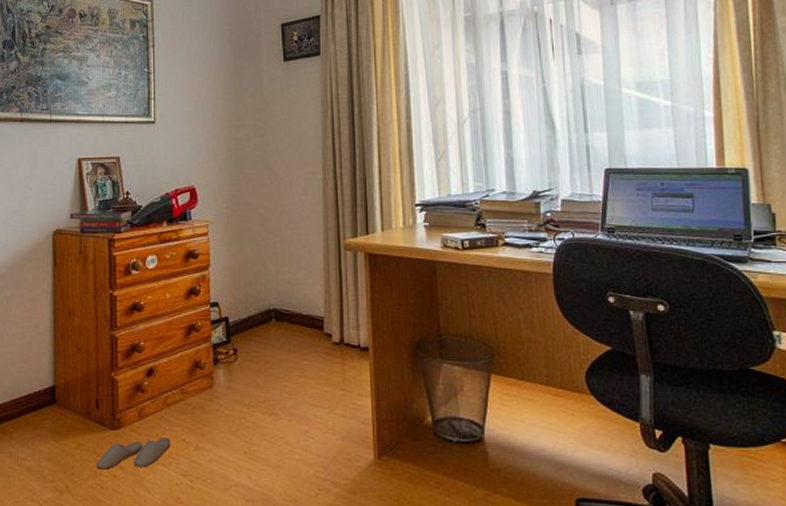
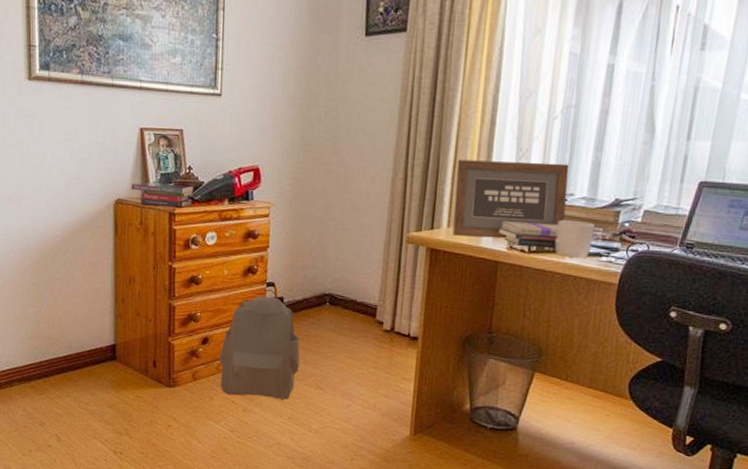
slippers: present [97,438,171,470] -> none [153,398,221,421]
backpack: none [165,318,251,432] -> present [218,296,300,400]
picture frame: none [382,162,491,239] -> present [452,159,569,239]
books: none [430,220,487,245] -> present [498,221,559,249]
mug: none [484,215,521,251] -> present [554,220,596,258]

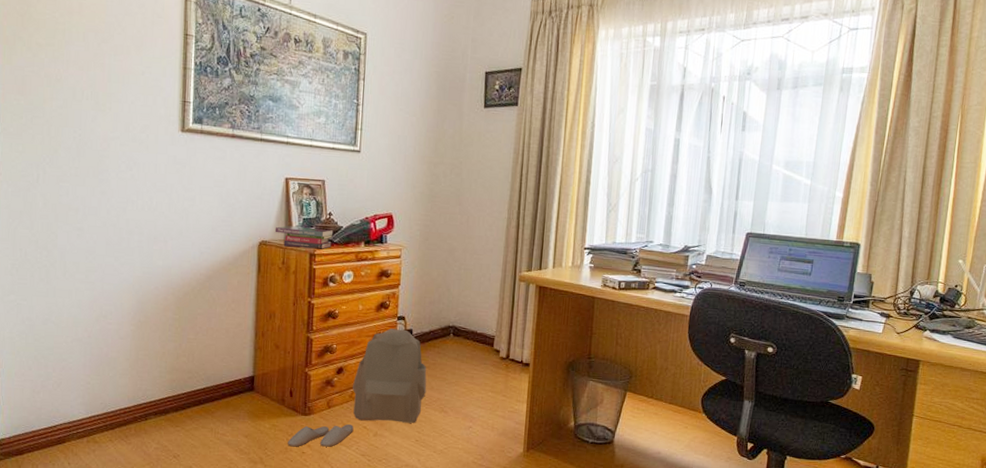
slippers: none [153,398,221,421] -> present [288,424,354,447]
picture frame: present [452,159,569,239] -> none [557,211,649,278]
books: present [498,221,559,249] -> none [594,263,642,287]
mug: present [554,220,596,258] -> none [639,263,670,294]

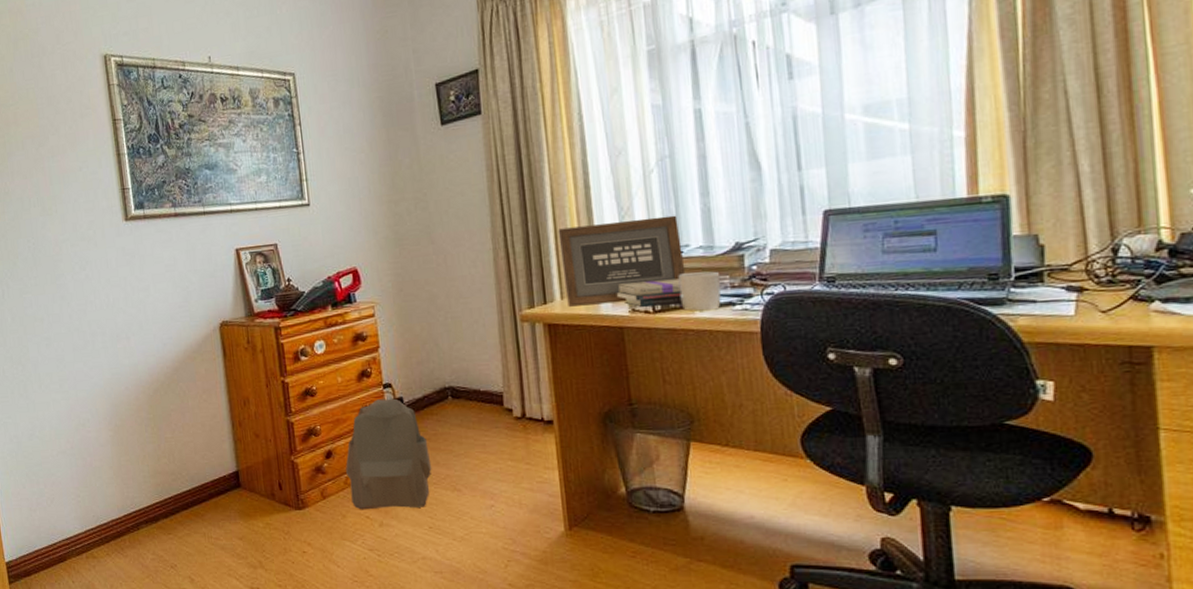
books: present [274,225,334,251] -> none [233,297,296,324]
slippers: present [288,424,354,447] -> none [285,516,356,546]
picture frame: none [557,211,649,278] -> present [558,215,686,307]
books: none [594,263,642,287] -> present [616,278,682,308]
mug: none [639,263,670,294] -> present [678,271,721,312]

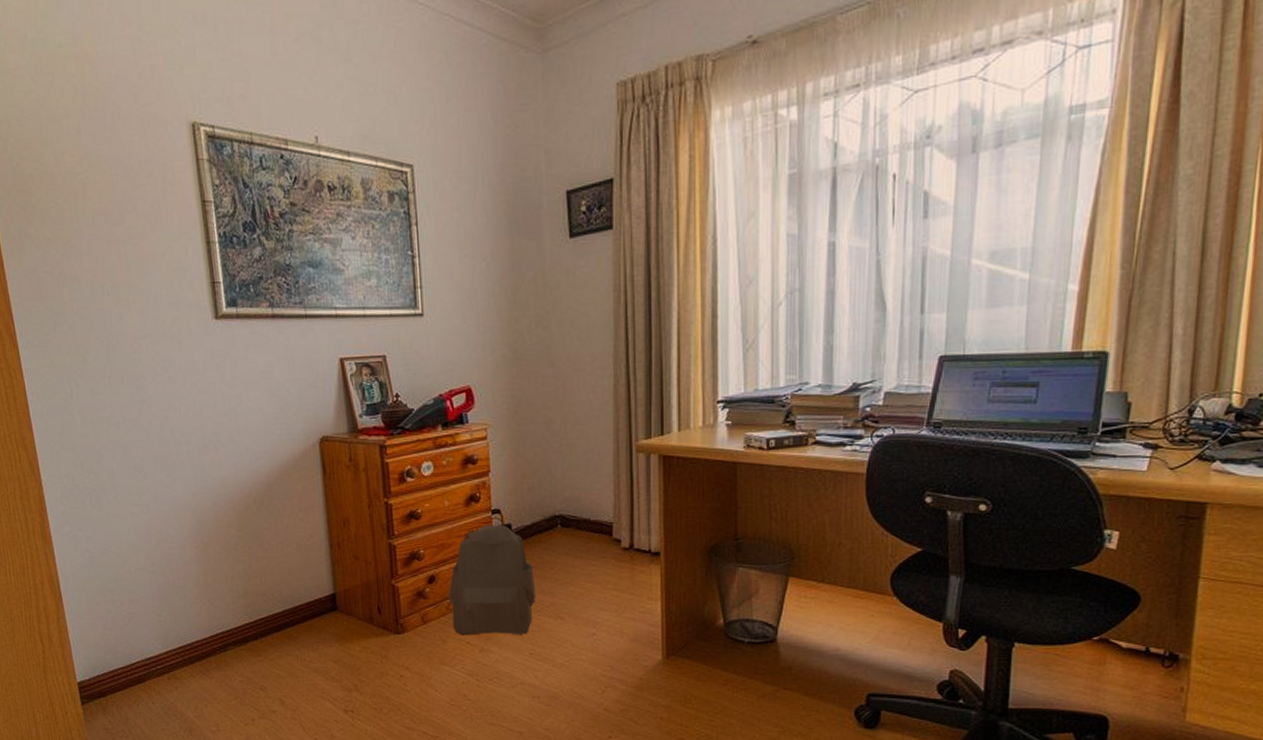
picture frame: present [558,215,686,307] -> none [681,351,802,439]
books: present [616,278,682,308] -> none [733,416,796,444]
mug: present [678,271,721,312] -> none [794,411,835,450]

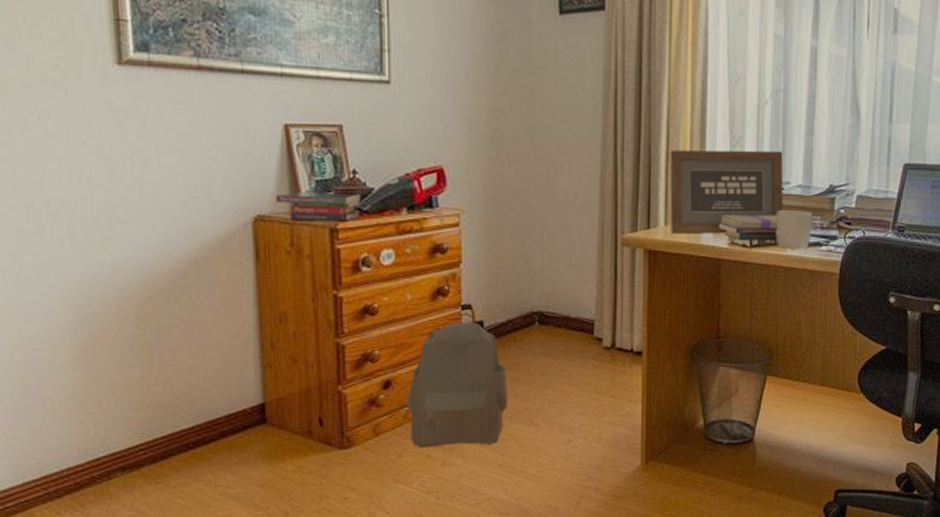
books: none [335,414,404,441] -> present [275,192,362,223]
picture frame: none [681,351,802,439] -> present [669,150,784,234]
books: none [733,416,796,444] -> present [718,215,778,241]
mug: none [794,411,835,450] -> present [775,210,813,249]

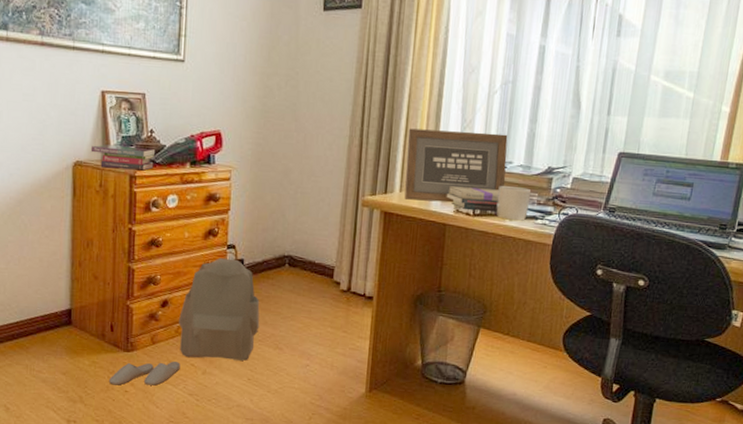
slippers: none [322,454,413,493] -> present [109,361,180,386]

